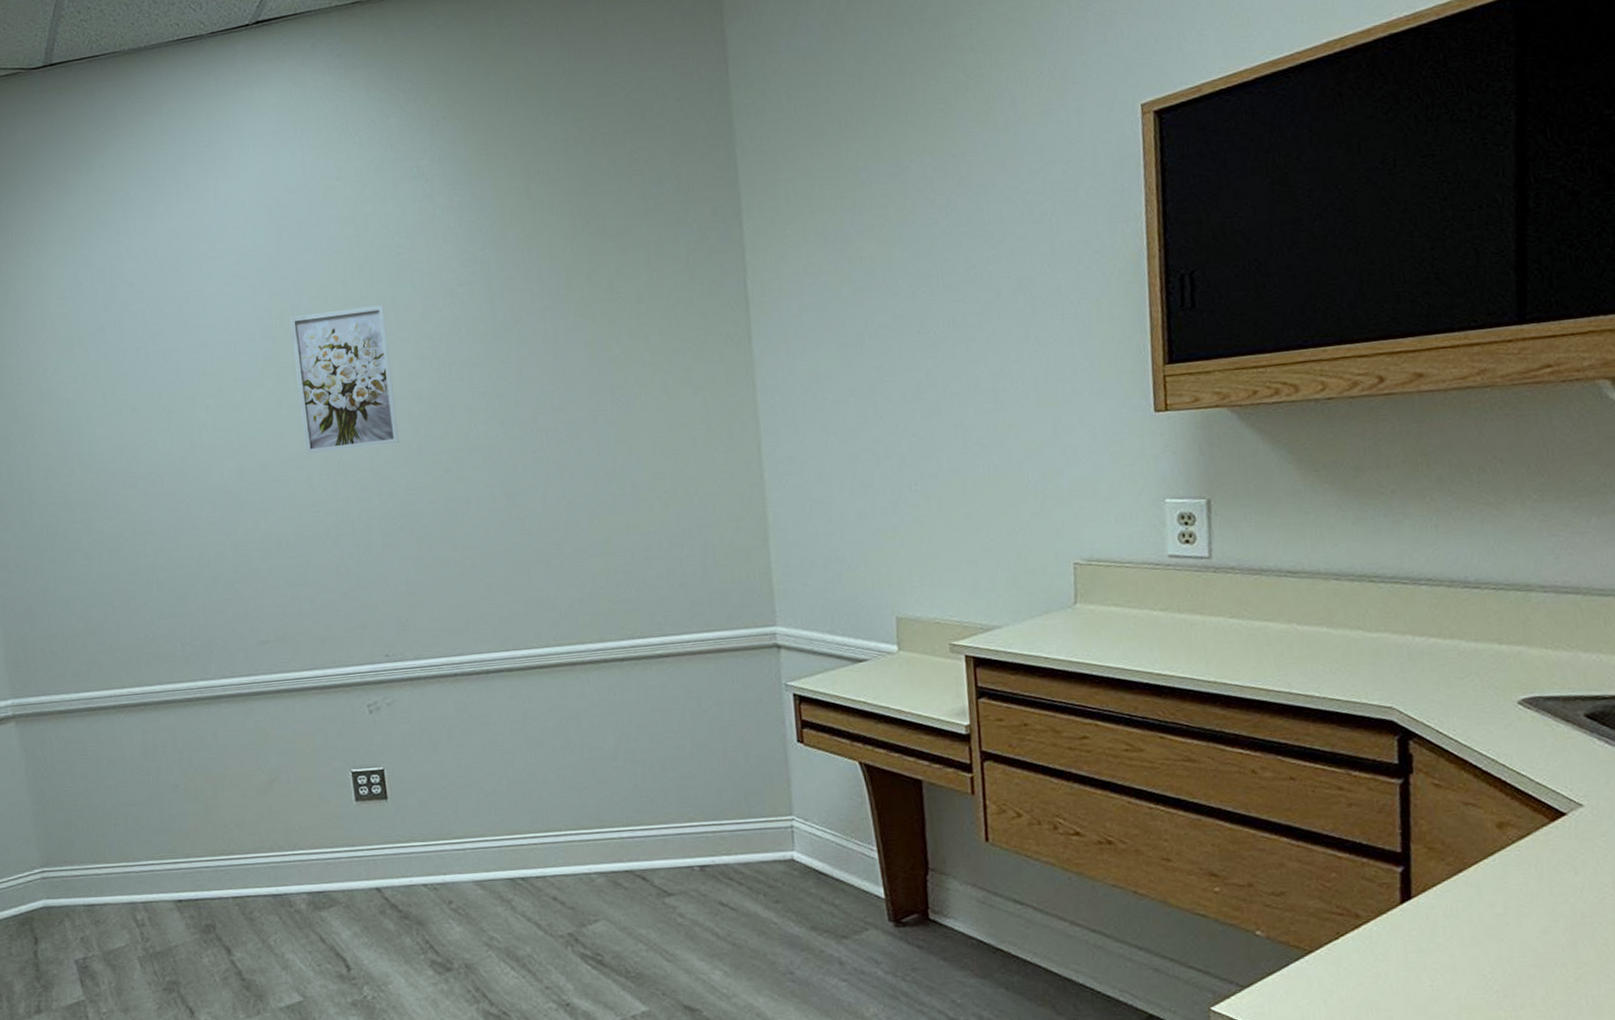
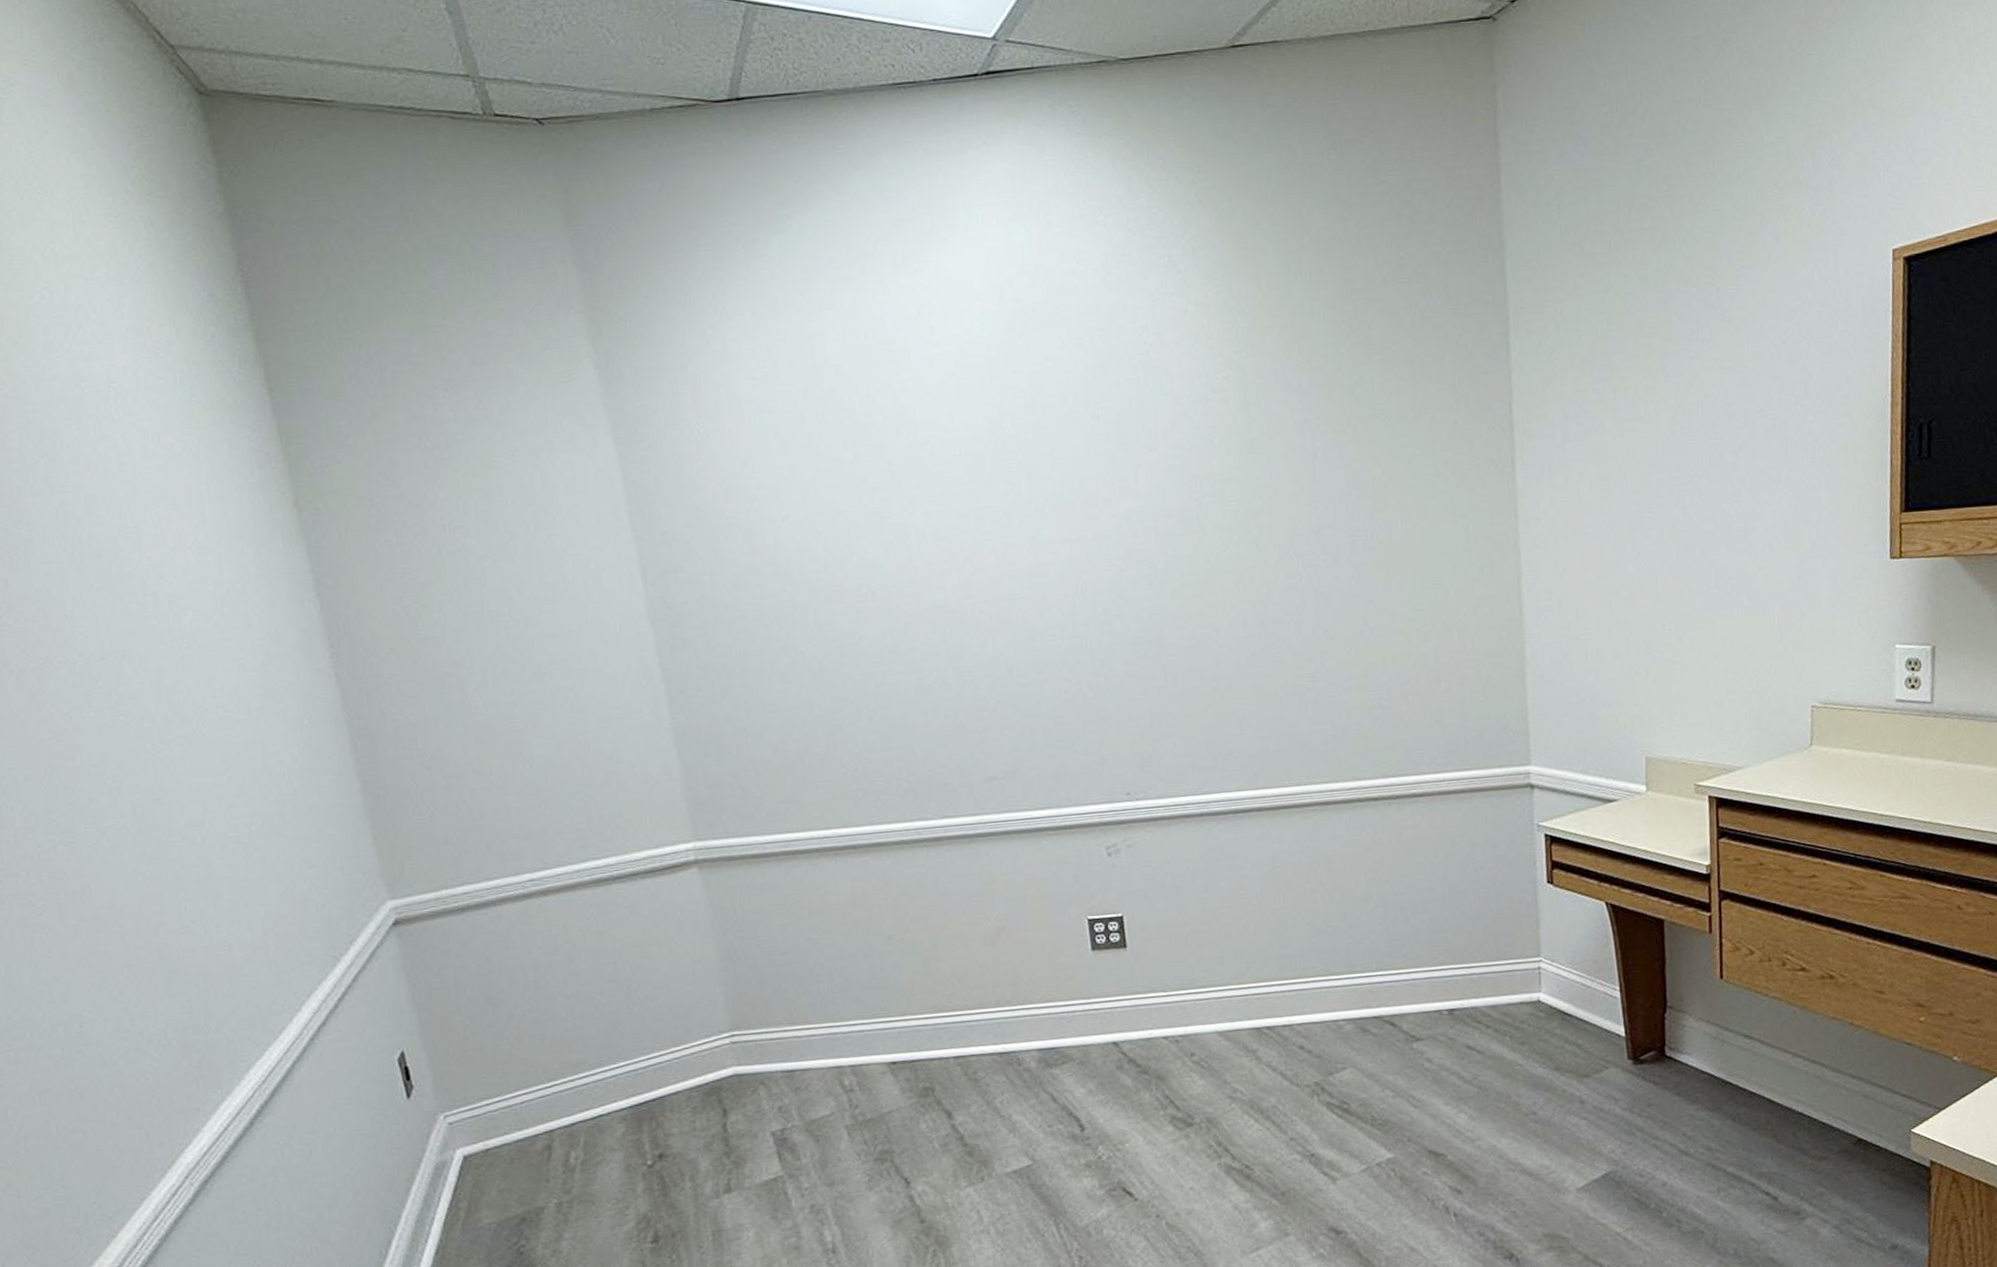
wall art: present [289,304,399,454] -> none [1023,407,1144,571]

